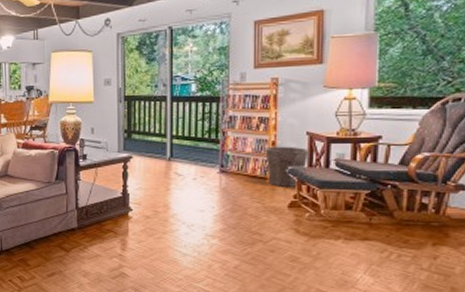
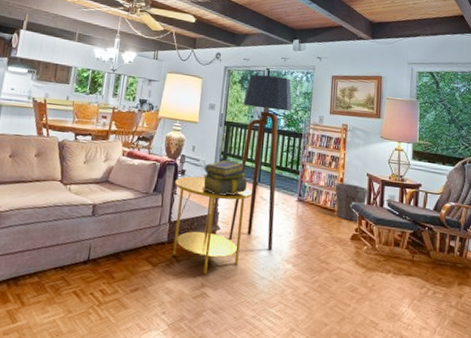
side table: none [77,159,164,256] -> present [172,176,252,275]
stack of books: none [107,139,159,176] -> present [202,160,248,196]
floor lamp: none [143,34,204,227] -> present [229,74,292,251]

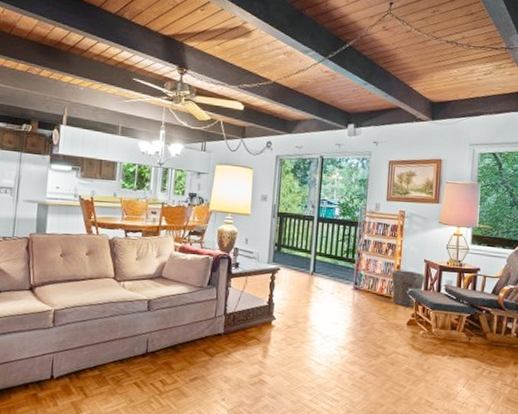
side table: present [172,176,252,275] -> none [229,268,307,363]
stack of books: present [202,160,248,196] -> none [256,252,303,287]
floor lamp: present [229,74,292,251] -> none [285,162,347,338]

